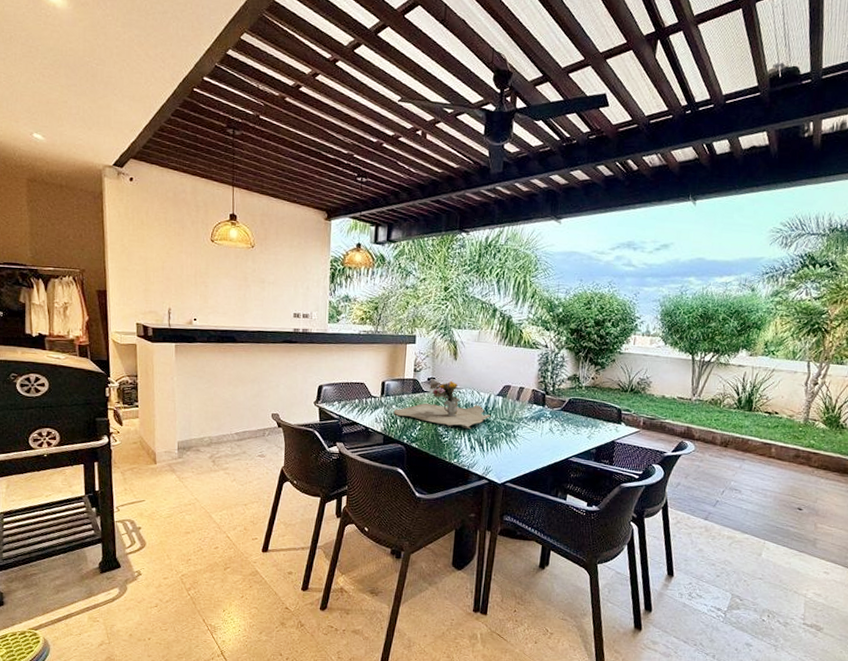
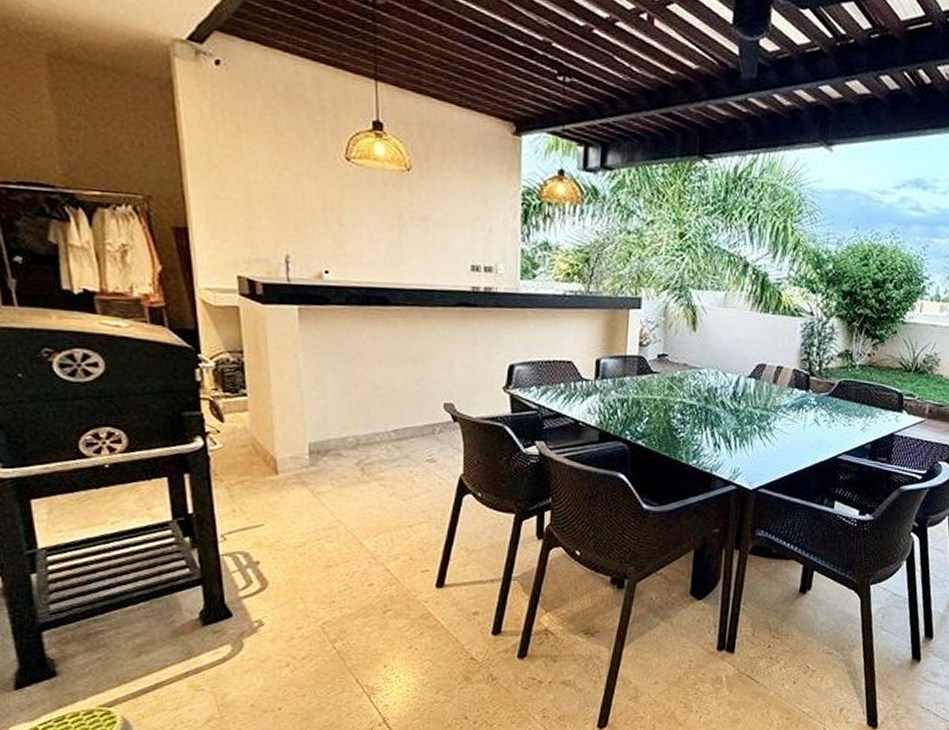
flower arrangement: present [394,379,491,430] -> none [613,355,741,422]

